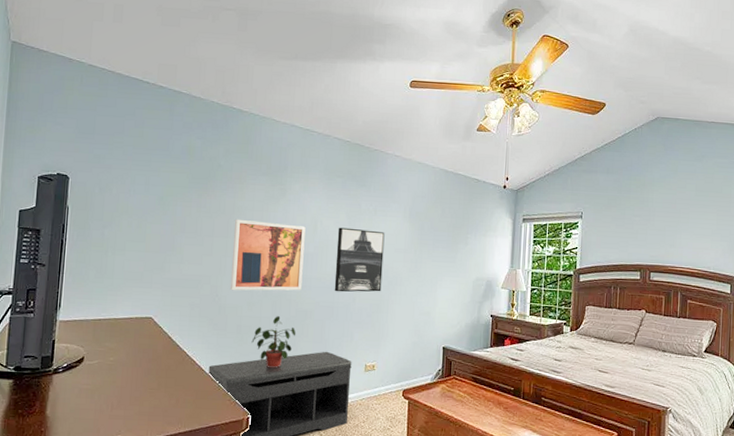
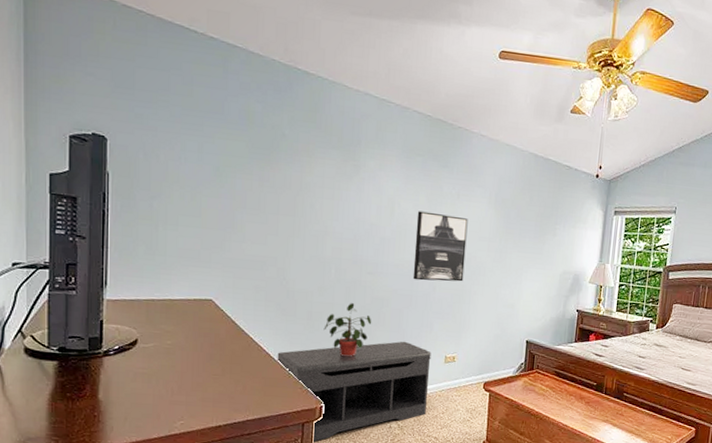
wall art: present [229,219,306,291] -> none [298,196,382,277]

